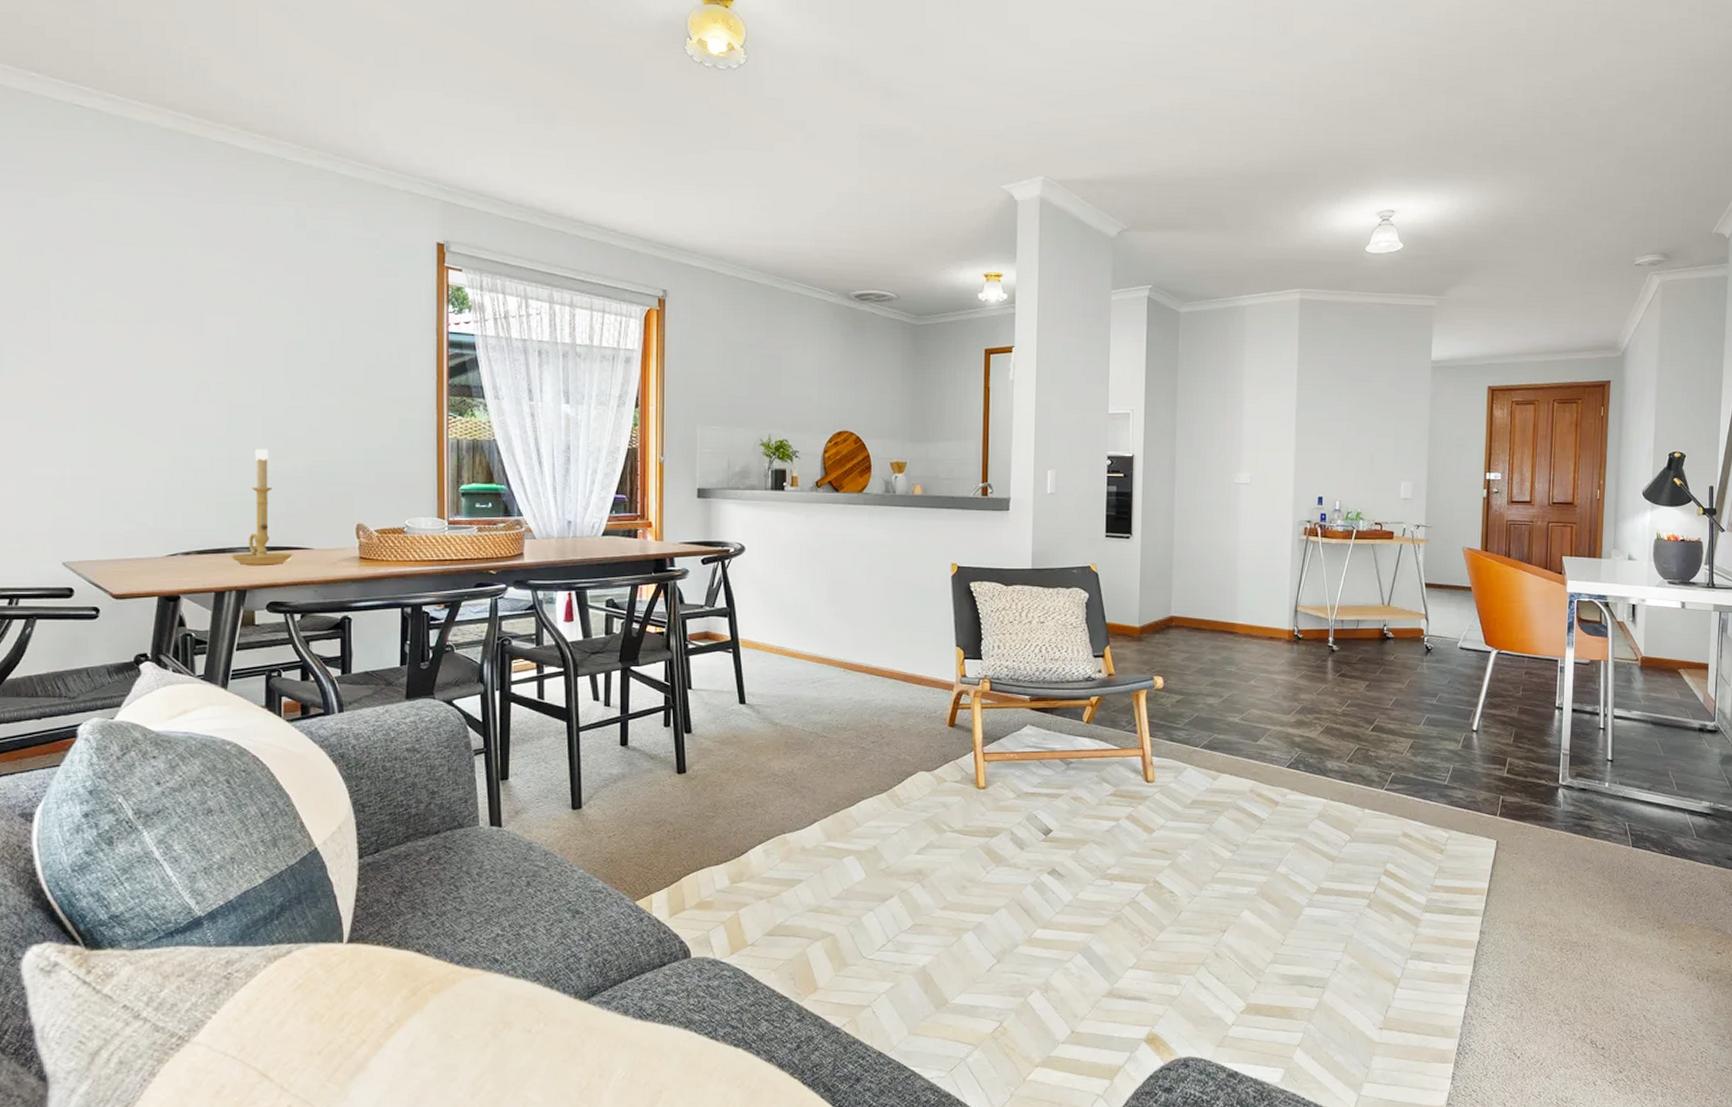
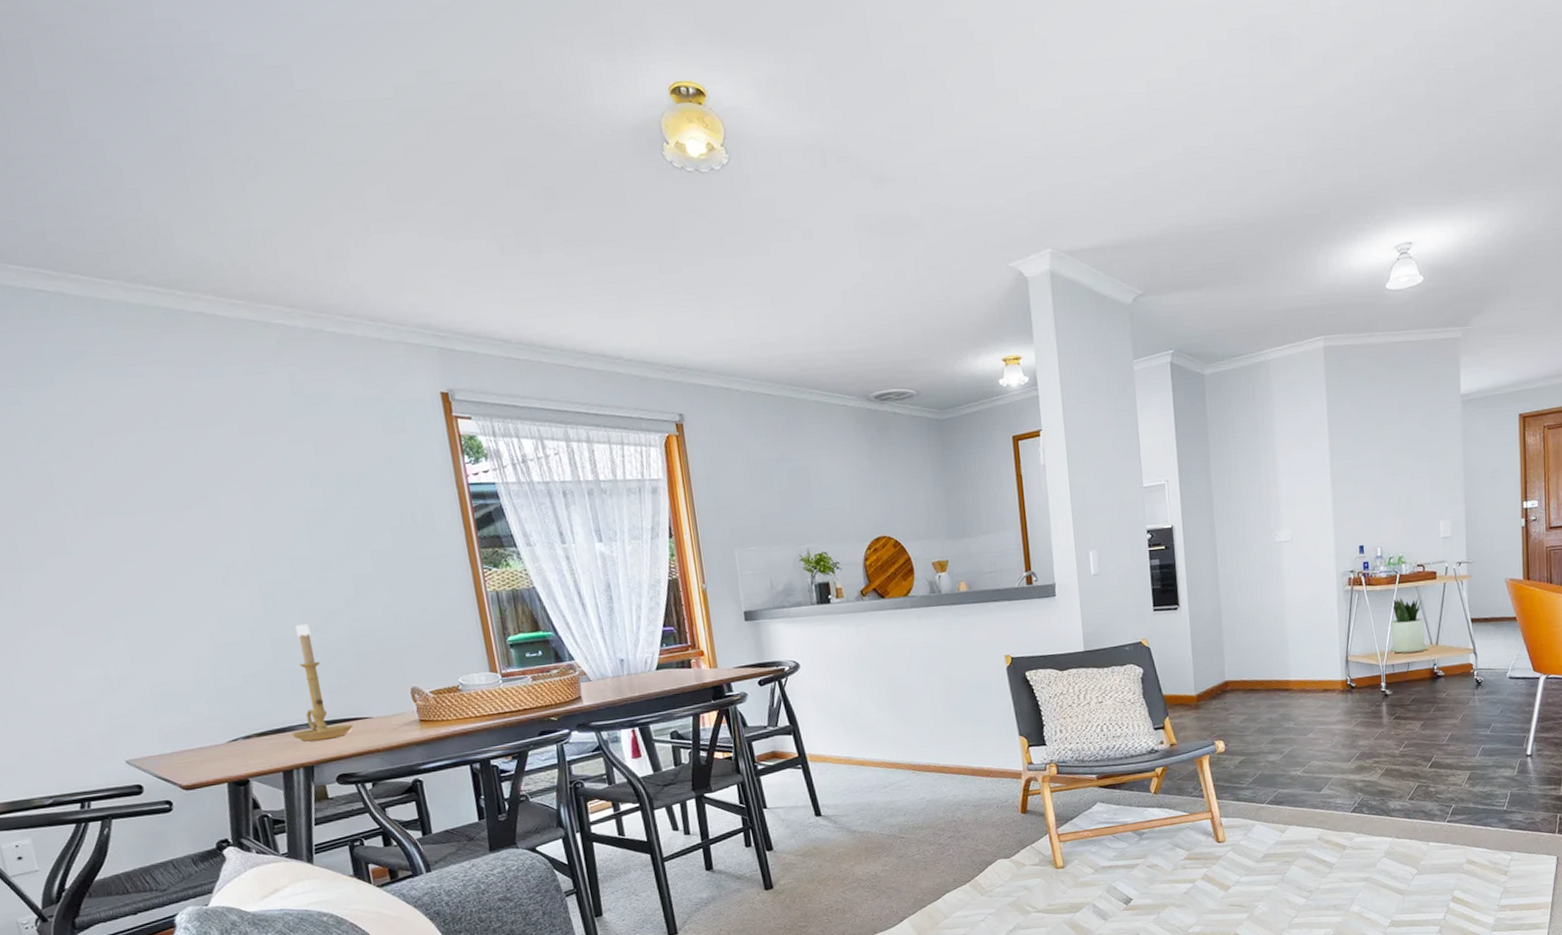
planter: none [1339,553,1380,611] -> present [1388,596,1428,654]

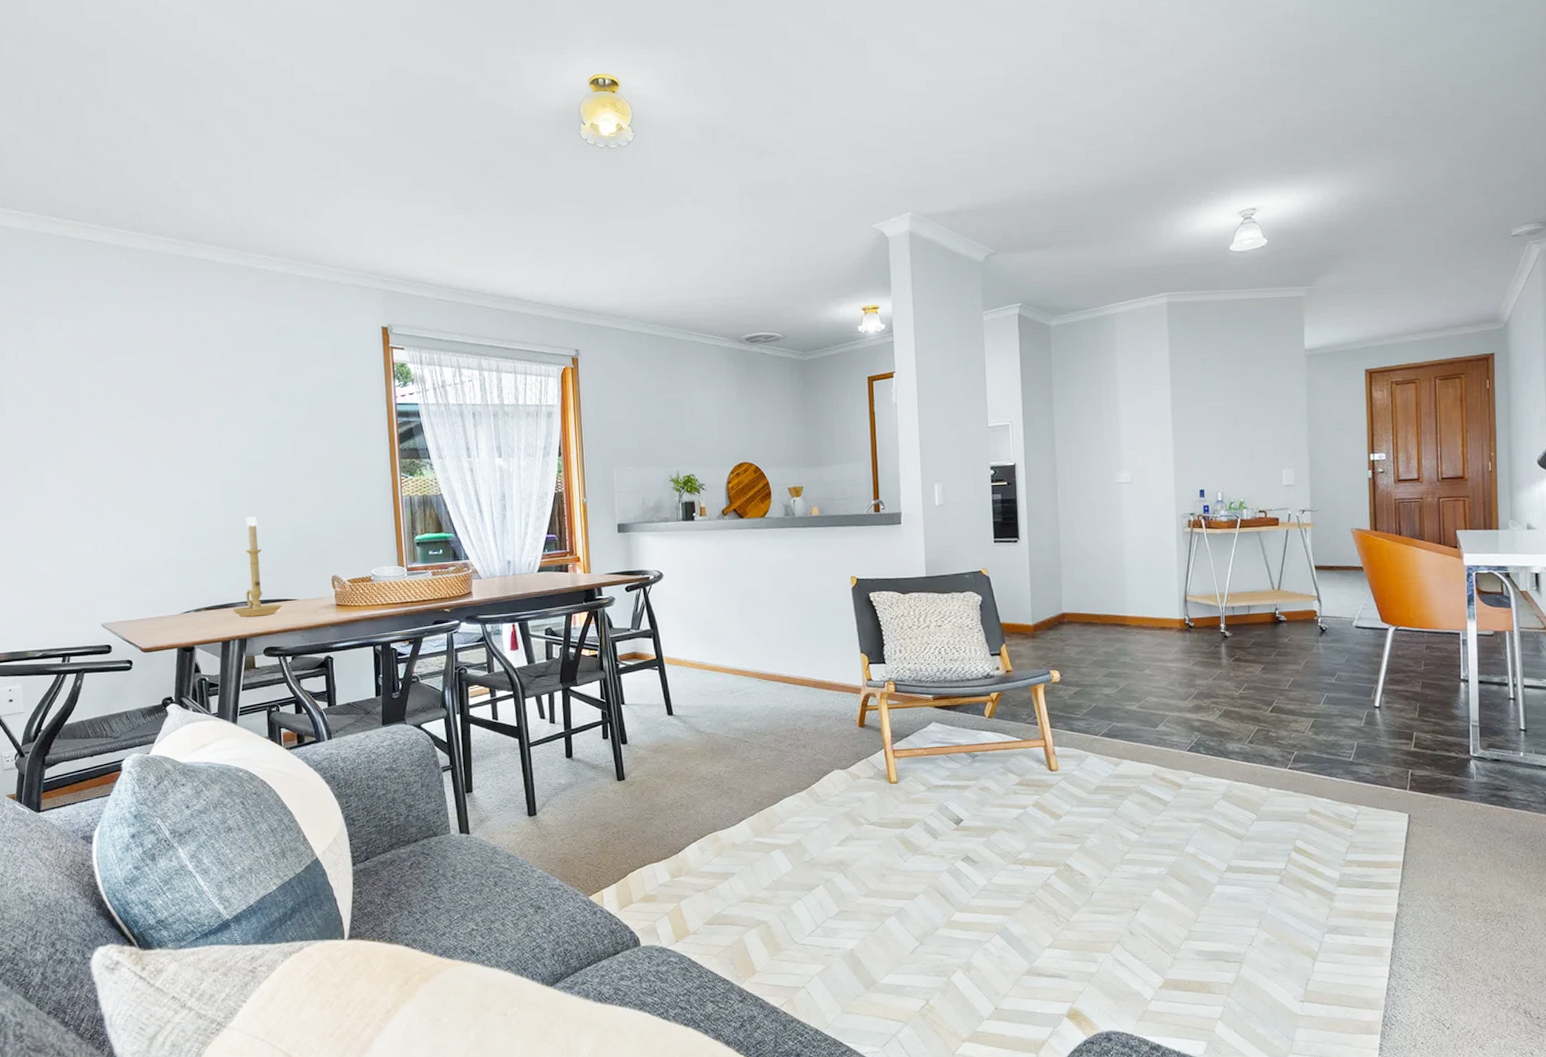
planter: present [1388,596,1428,654] -> none [1228,541,1270,597]

